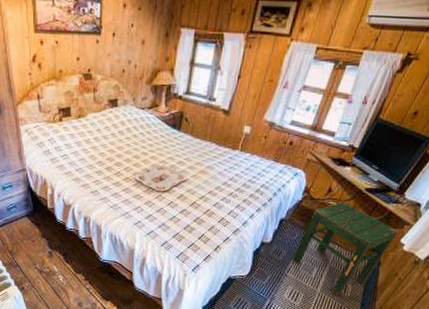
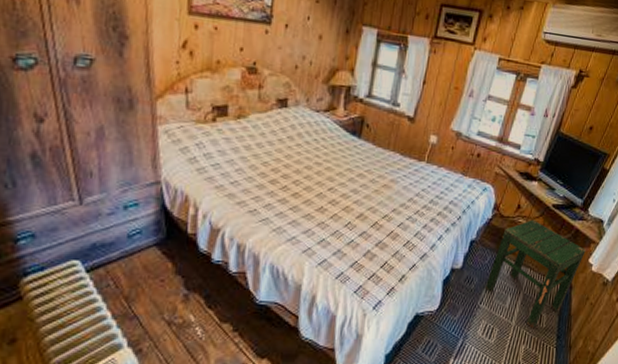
serving tray: present [134,165,188,192] -> none [305,177,368,210]

